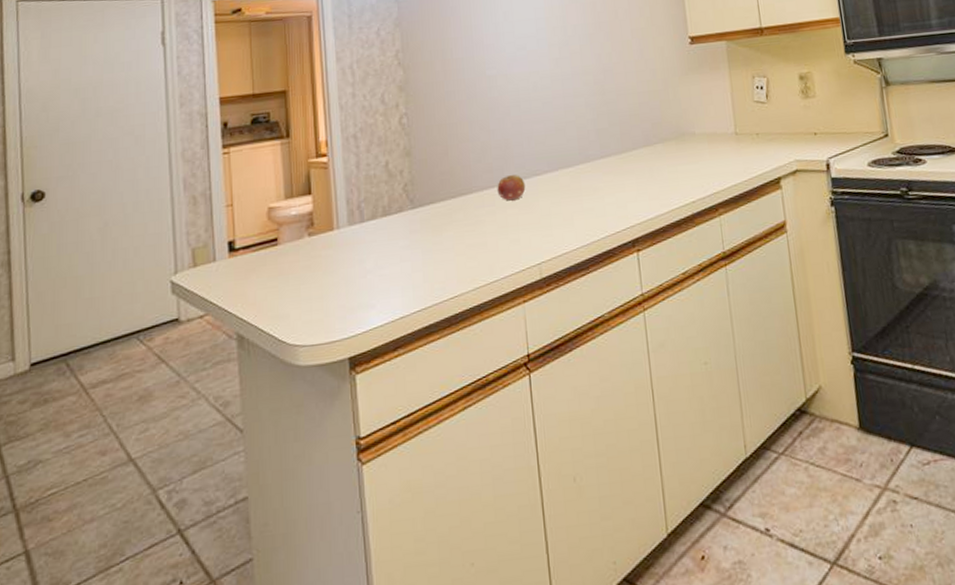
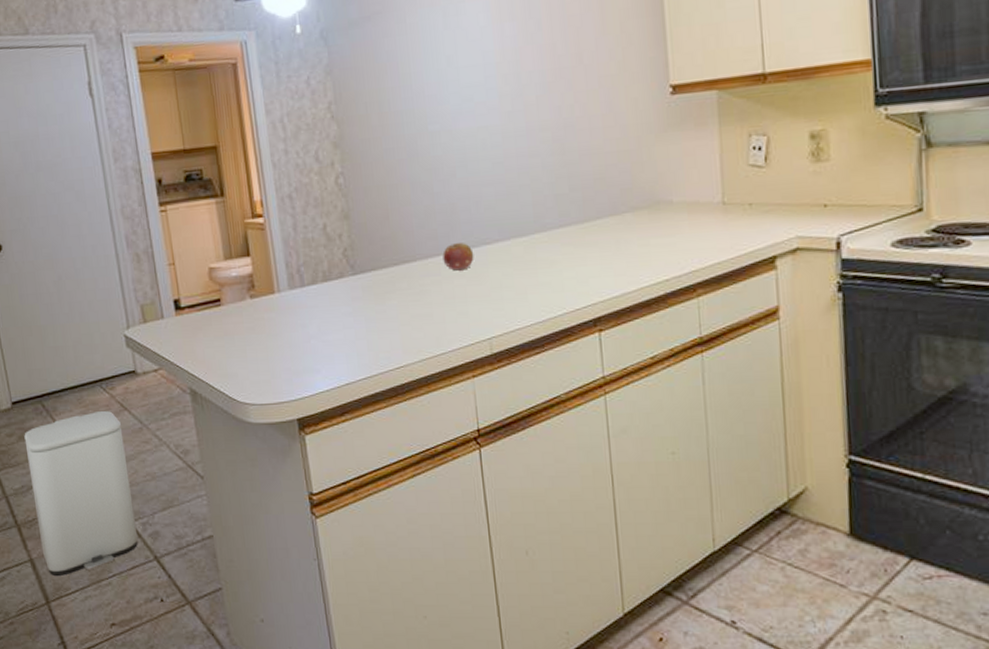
pedal bin: none [39,365,161,568] -> present [24,411,138,575]

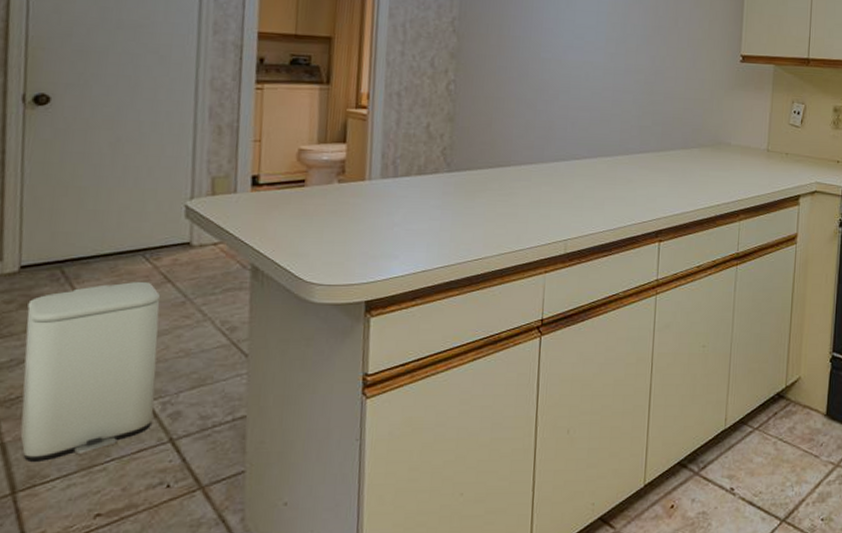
fruit: present [442,243,474,271] -> none [535,155,564,179]

